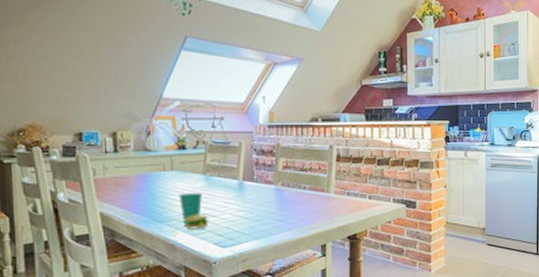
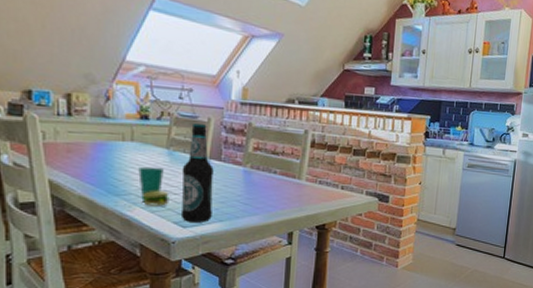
bottle: none [218,149,249,242] -> present [180,123,214,222]

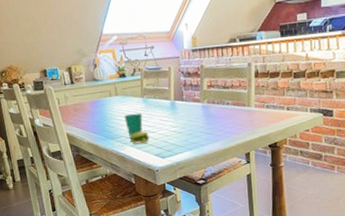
bottle: present [180,123,214,222] -> none [155,73,183,153]

